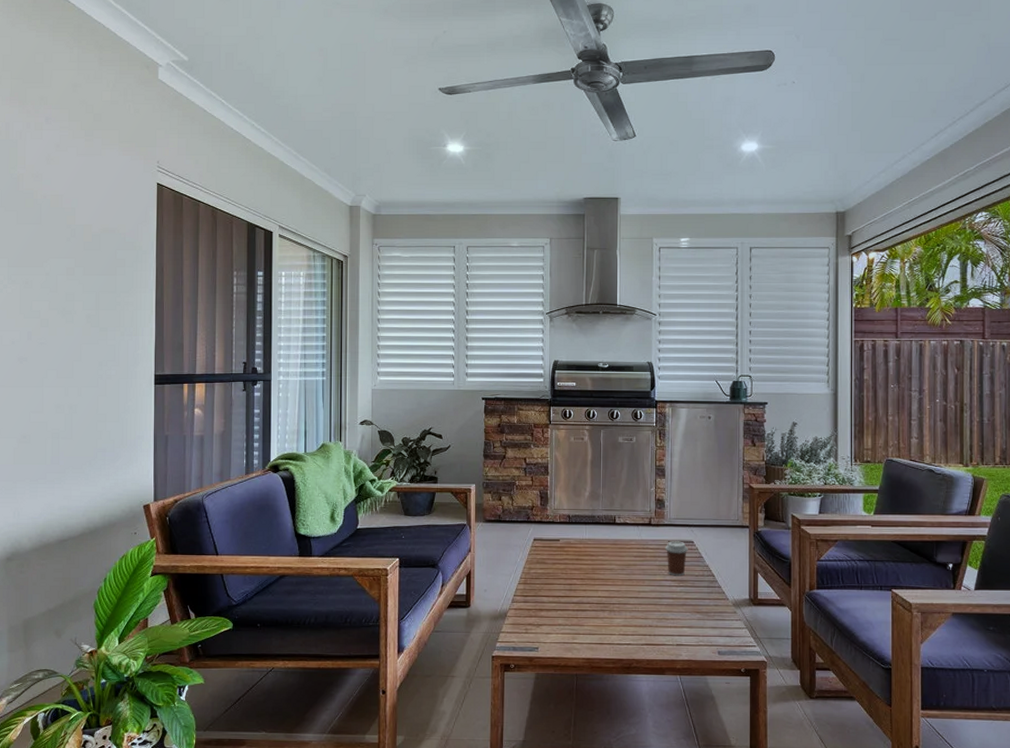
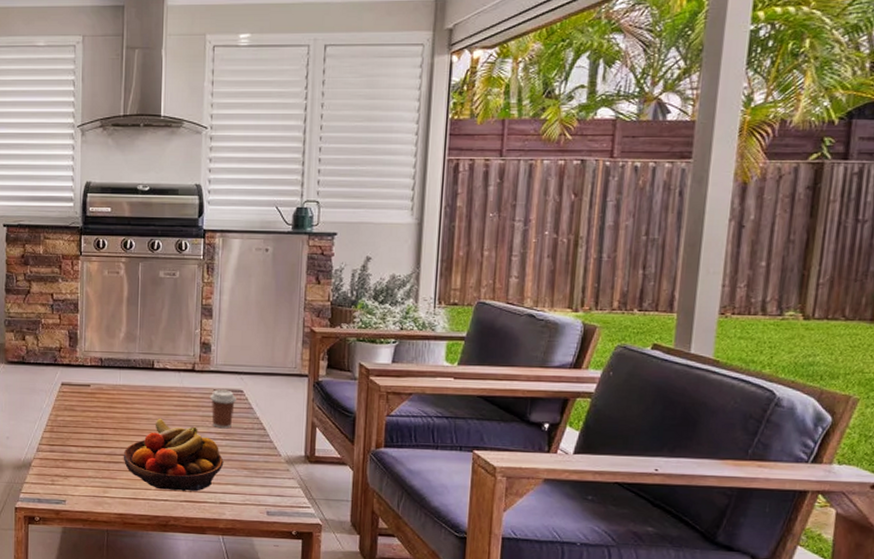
fruit bowl: none [589,568,679,635] -> present [123,418,224,491]

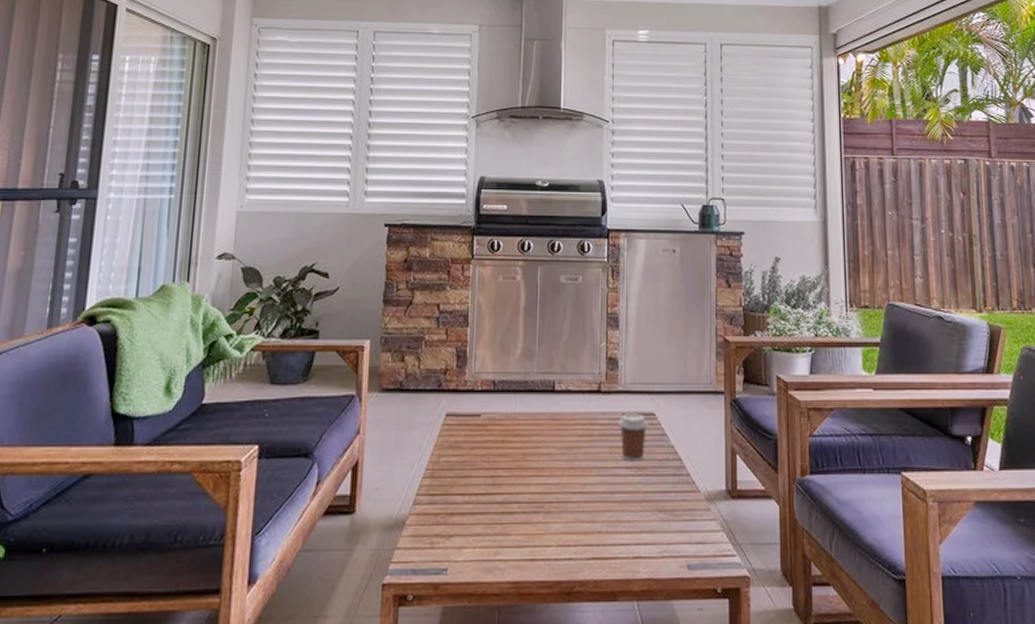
fruit bowl: present [123,418,224,491] -> none [518,452,636,545]

